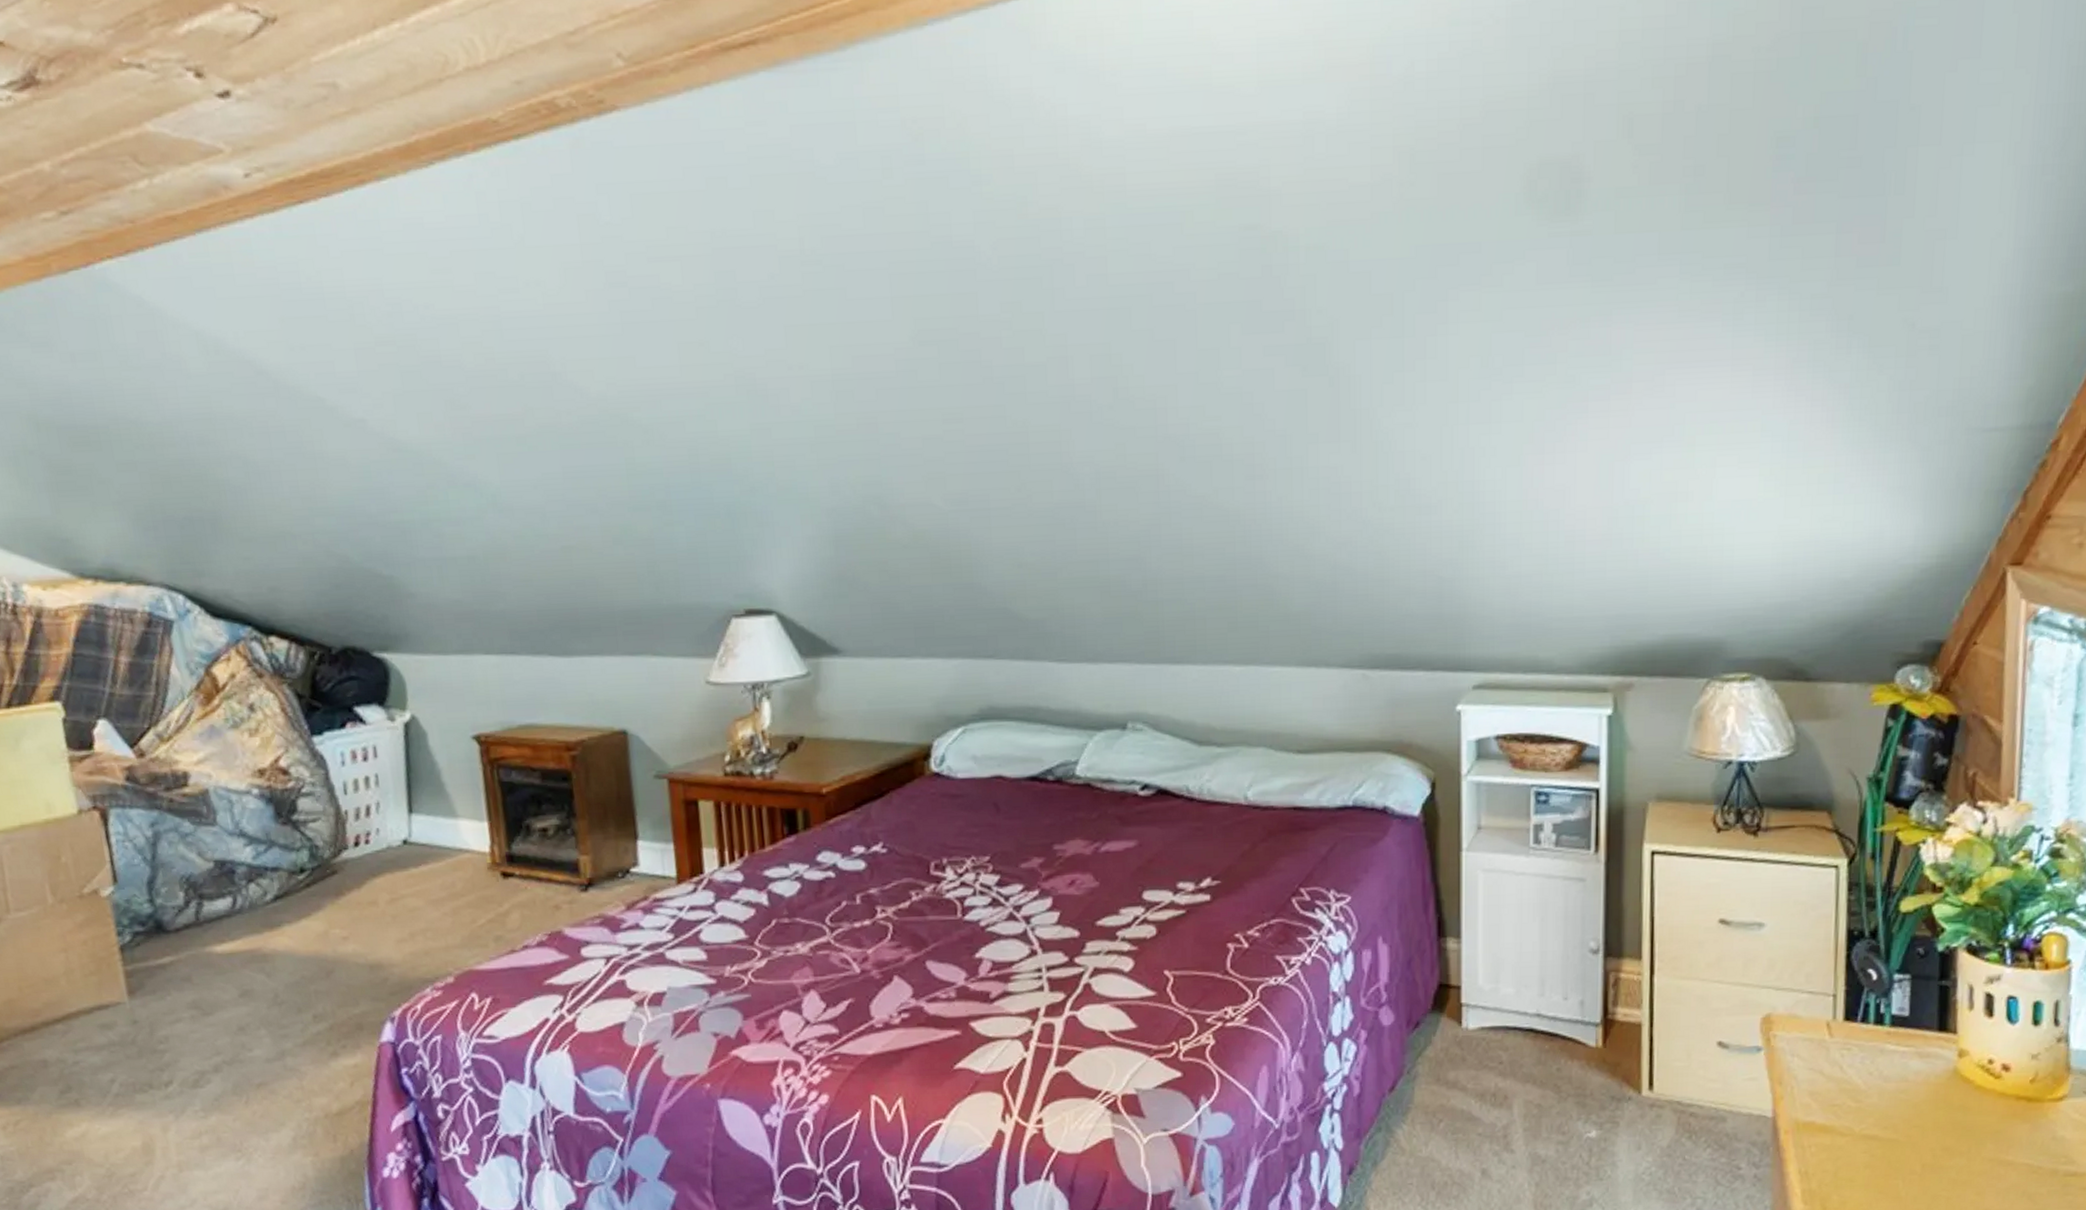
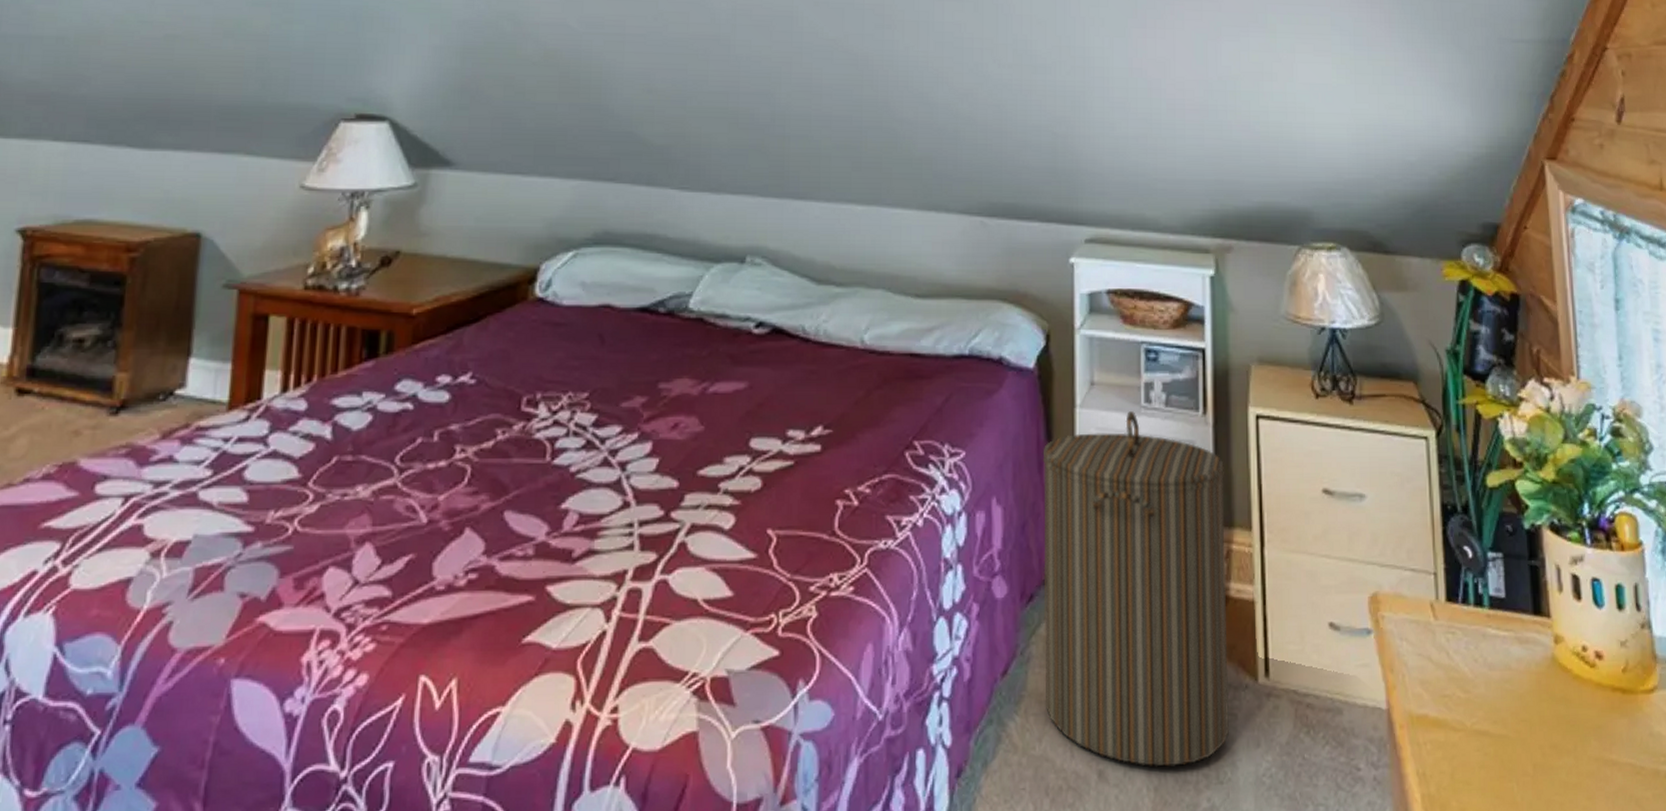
laundry hamper: none [1428,851,1615,1166] -> present [1042,410,1230,767]

